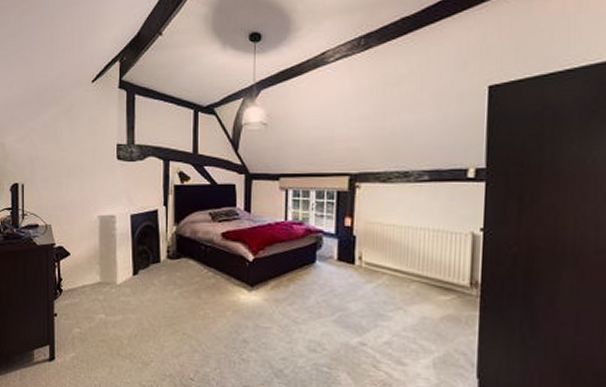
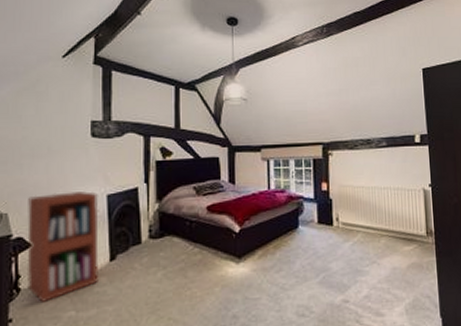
bookshelf: none [66,210,124,304] -> present [26,191,99,302]

